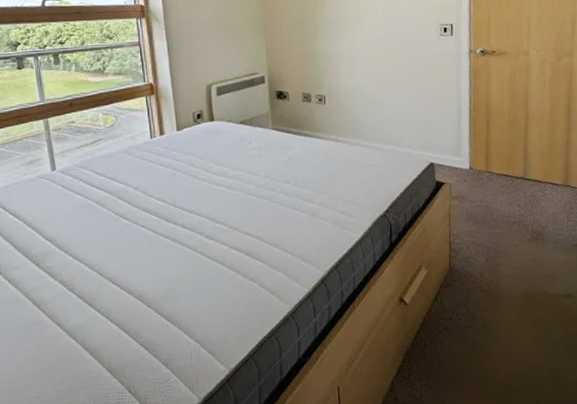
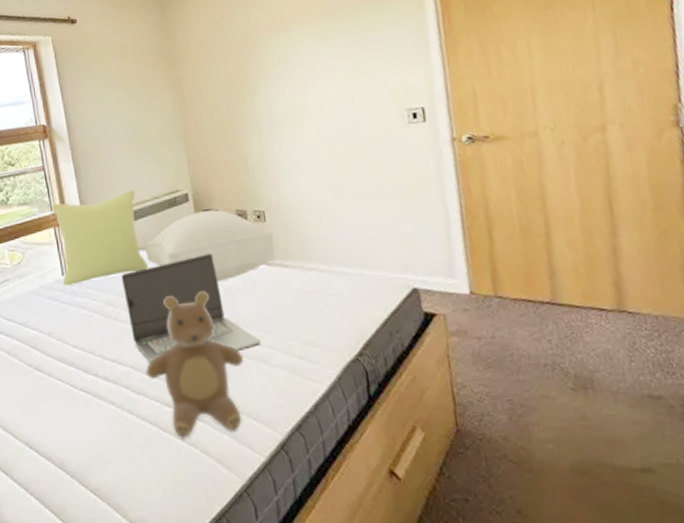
pillow: none [144,69,227,148] -> present [50,189,149,286]
laptop: none [202,127,313,214] -> present [121,253,261,363]
teddy bear: none [217,157,299,275] -> present [145,291,245,438]
cushion: none [225,91,331,151] -> present [145,209,276,282]

